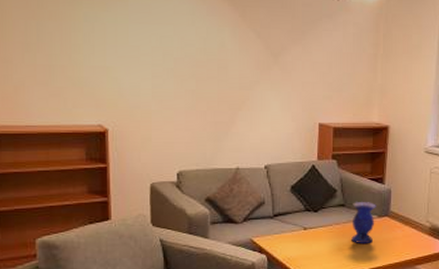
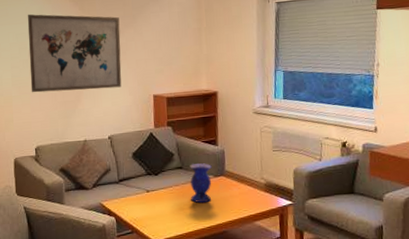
wall art: none [175,14,286,112] -> present [27,14,122,93]

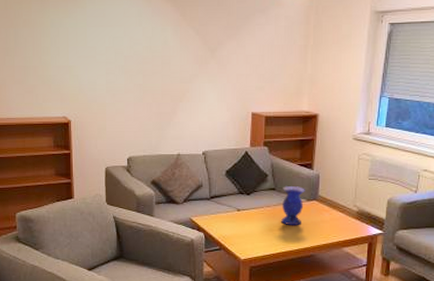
wall art: present [27,14,122,93] -> none [125,16,222,103]

